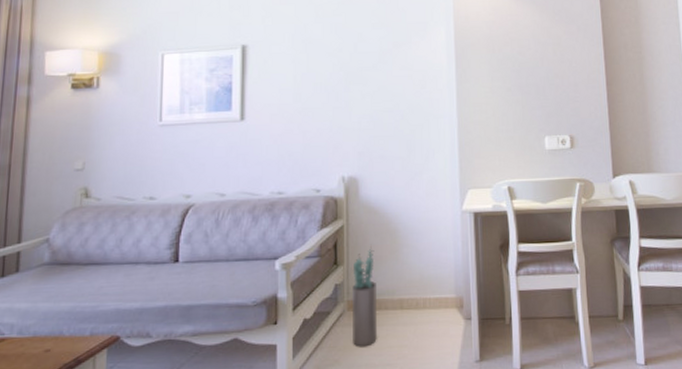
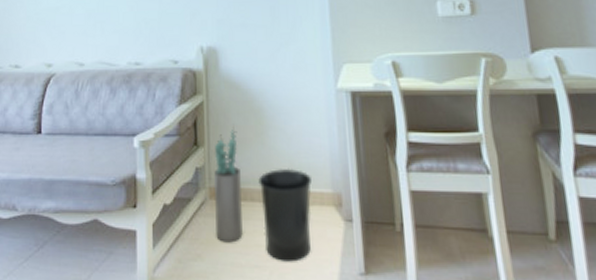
waste bin: none [392,279,438,358] -> present [258,168,312,262]

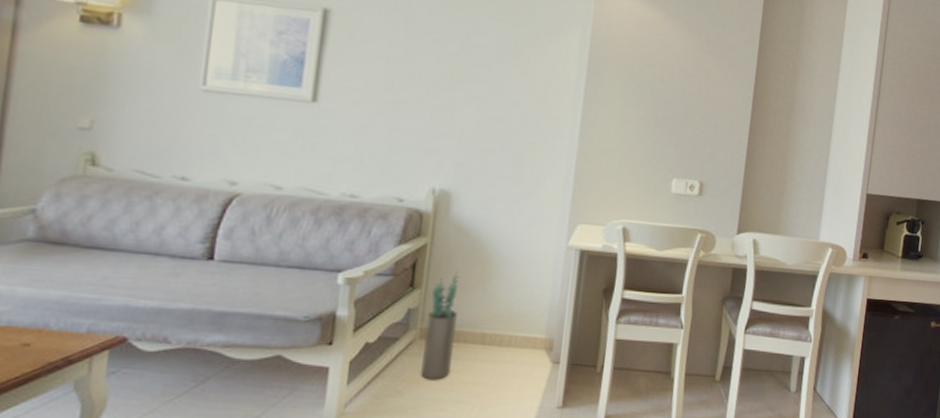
waste bin: present [258,168,312,262] -> none [471,314,528,397]

